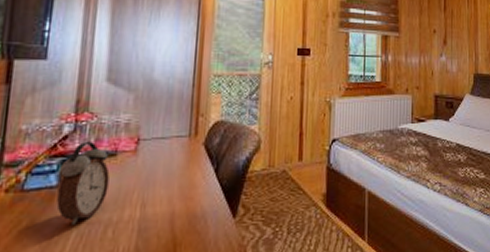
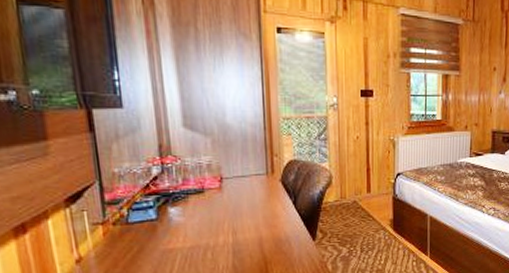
alarm clock: present [56,142,110,225] -> none [156,182,202,250]

